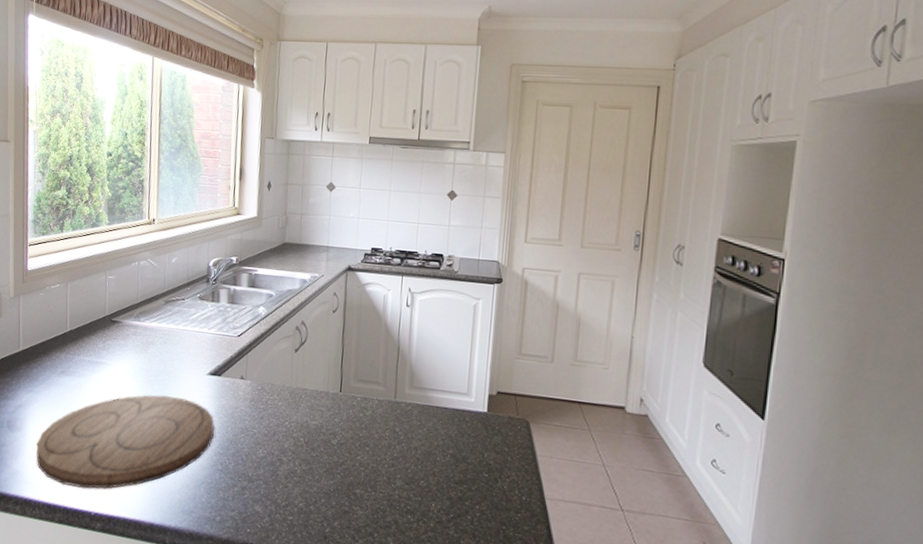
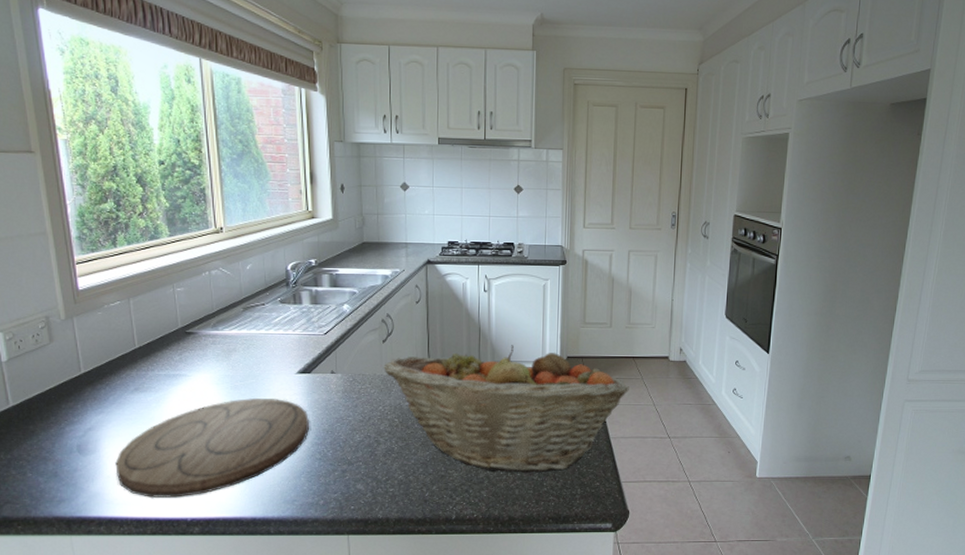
fruit basket: none [293,370,572,529] -> present [384,345,629,473]

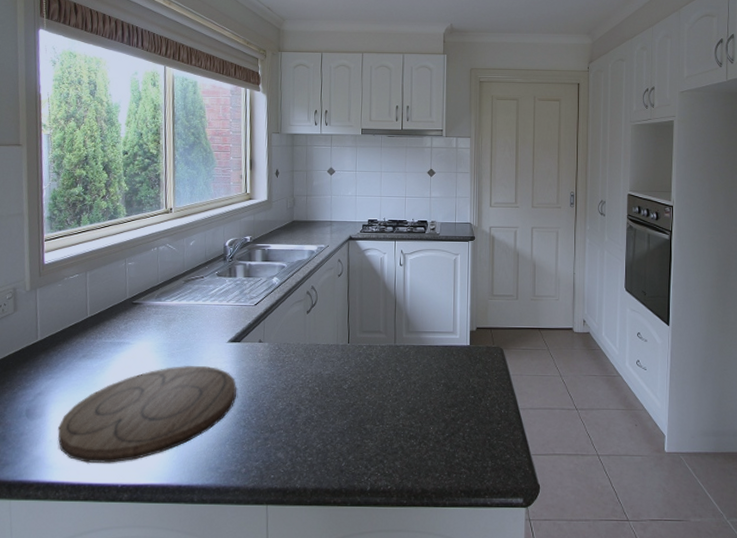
fruit basket: present [384,345,629,473] -> none [307,316,536,444]

